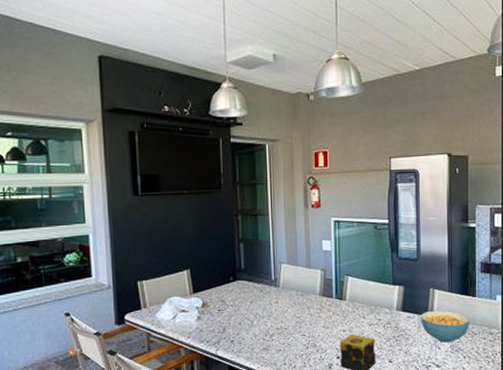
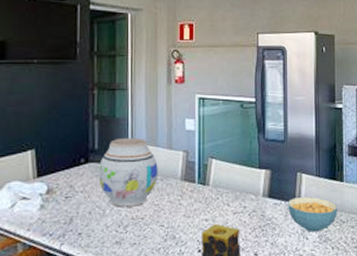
vase: none [246,258,299,319] -> present [99,137,158,207]

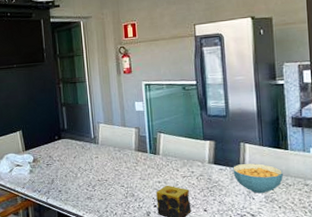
vase: present [99,137,158,207] -> none [69,118,116,172]

